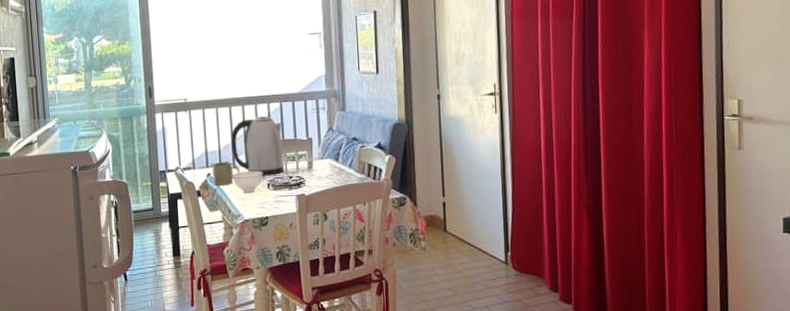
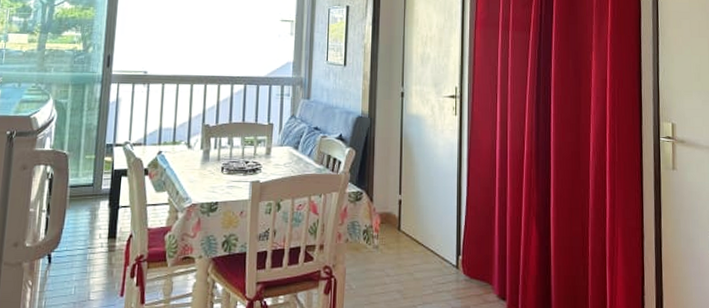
mug: present [212,162,240,185] -> none [164,140,194,165]
kettle: present [231,115,285,176] -> none [188,96,244,159]
bowl: present [231,170,263,193] -> none [184,152,218,175]

